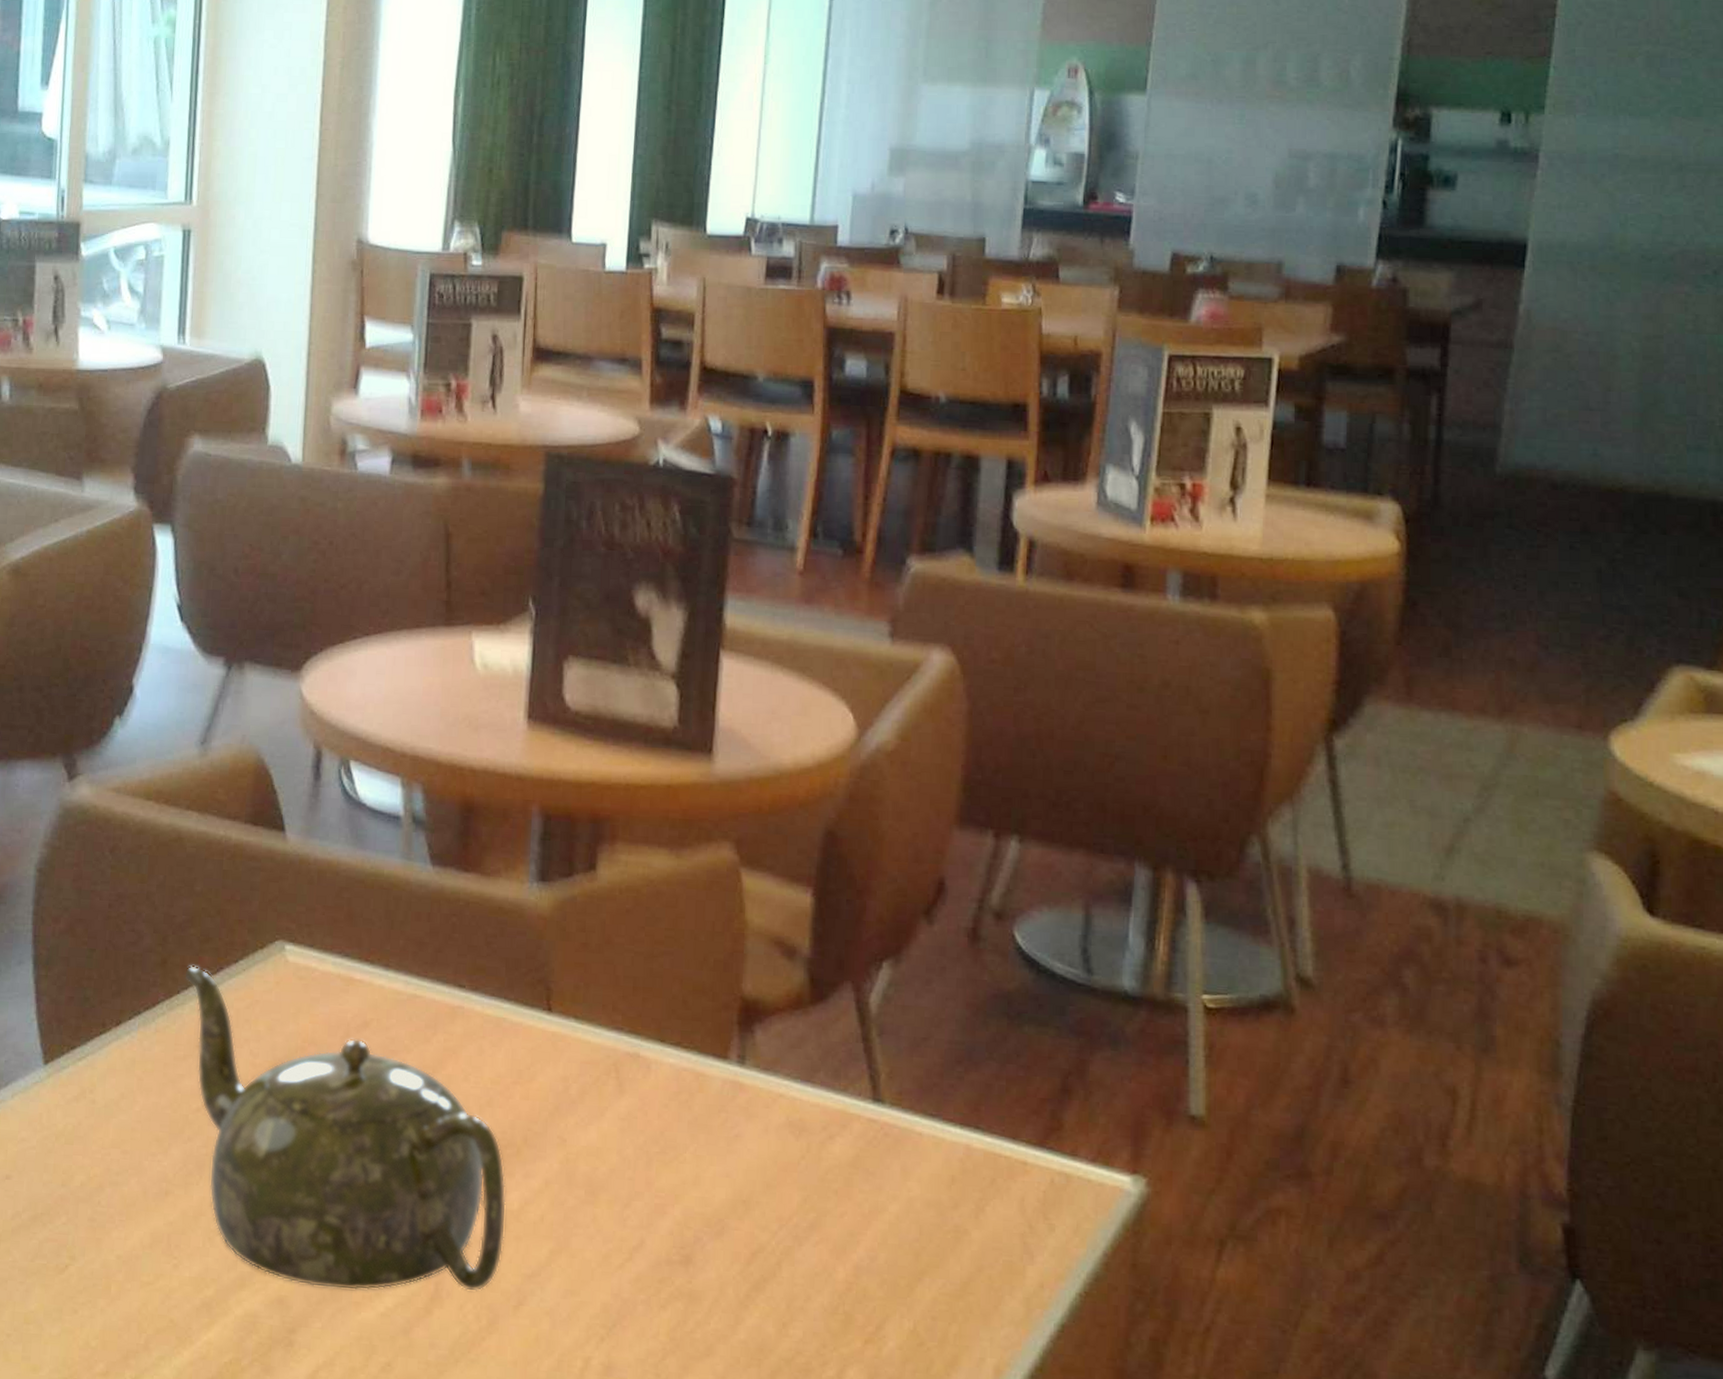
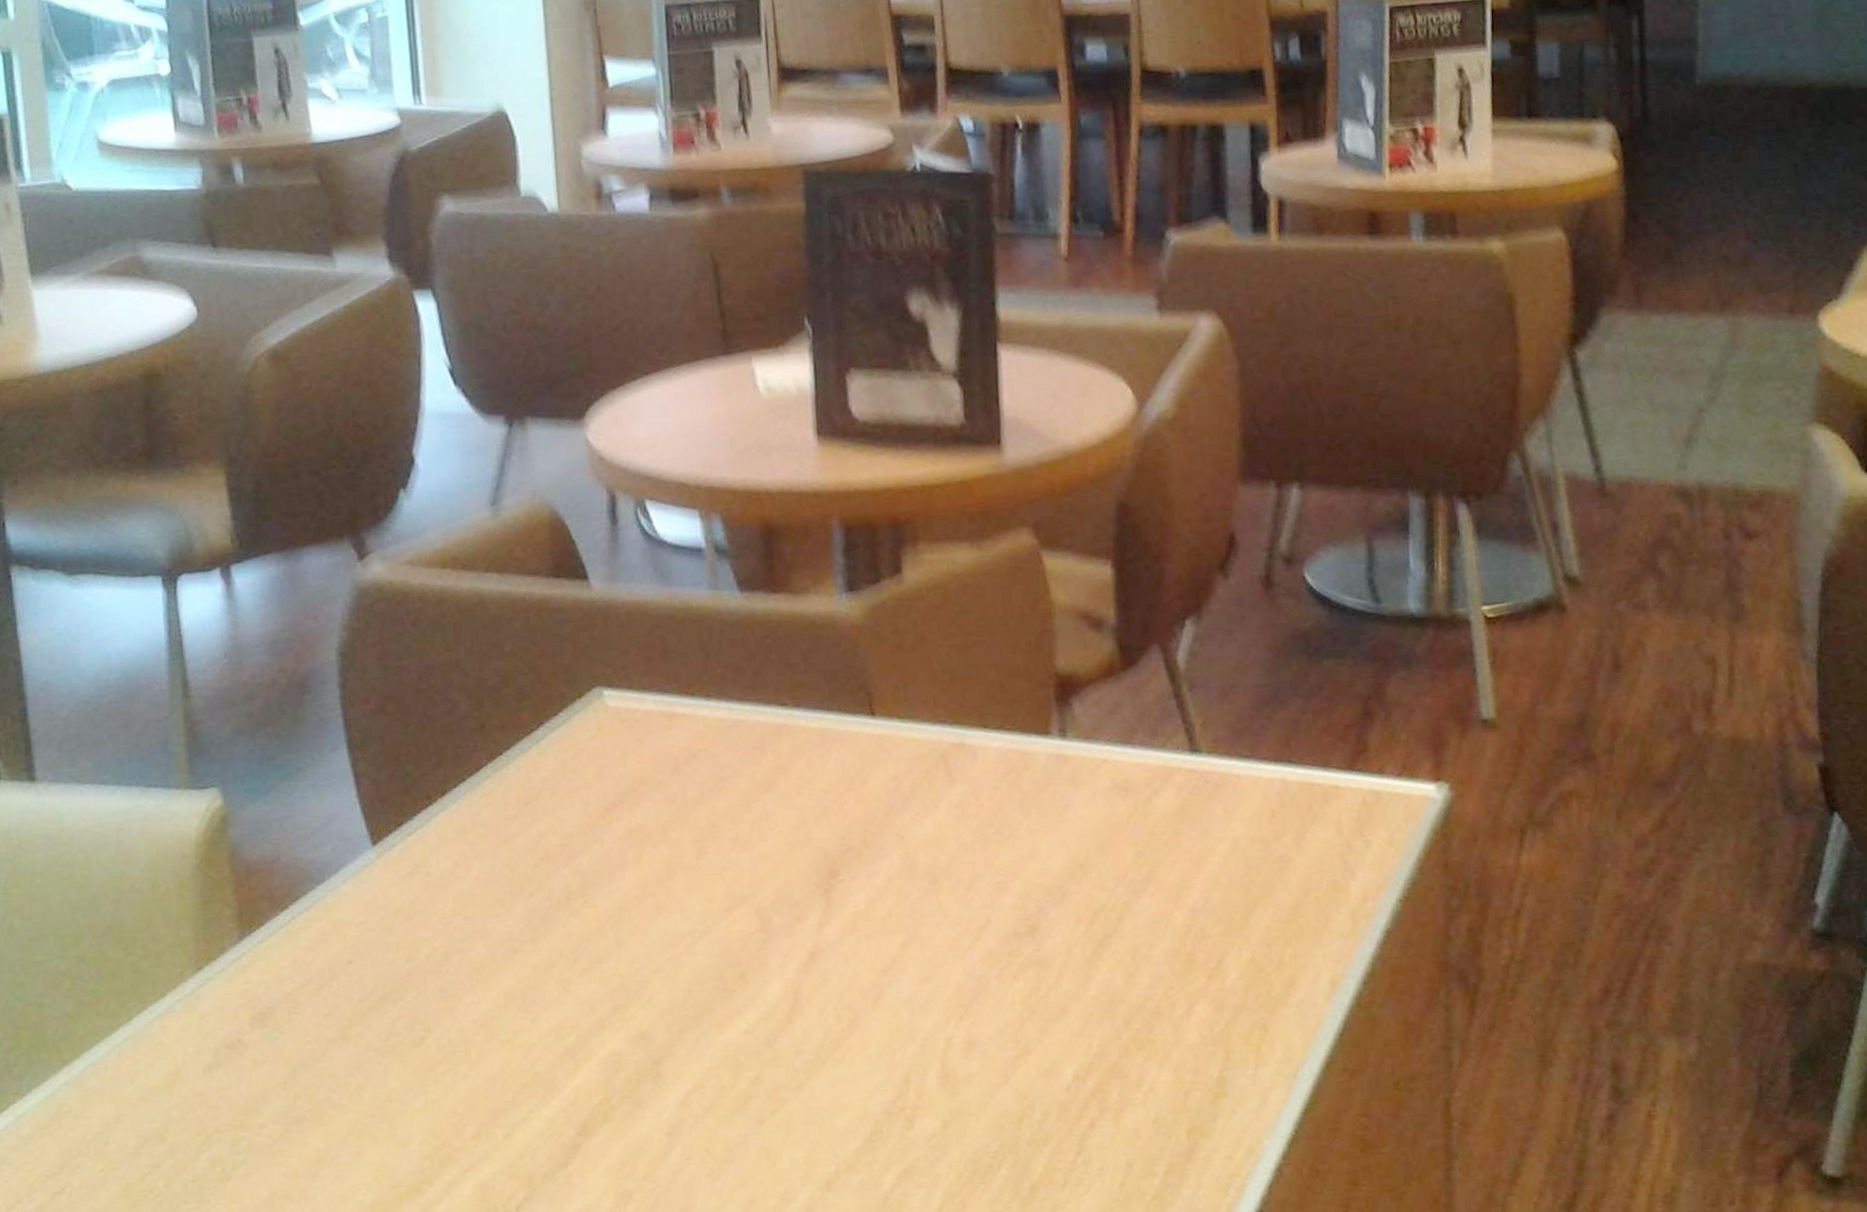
teapot: present [183,965,507,1292] -> none [504,725,856,1017]

